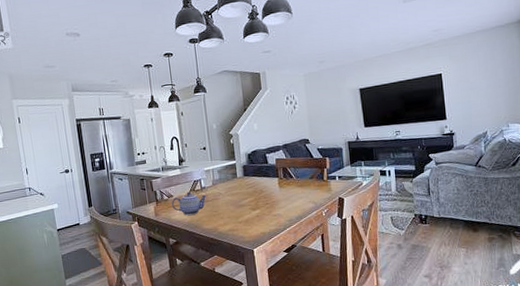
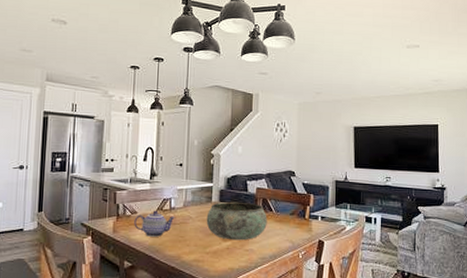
bowl: none [234,173,290,209] -> present [206,201,267,241]

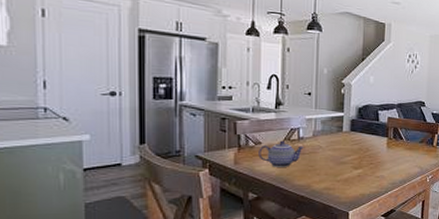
bowl: present [206,201,267,241] -> none [337,131,398,168]

